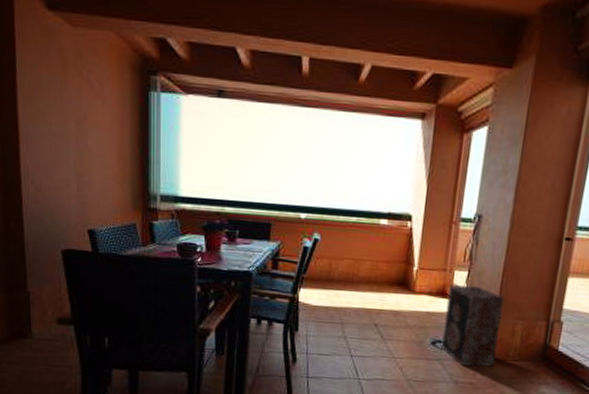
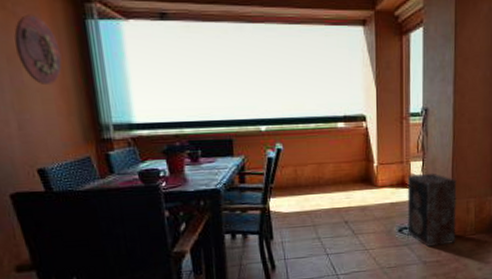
decorative platter: none [85,83,123,151] -> present [14,15,63,84]

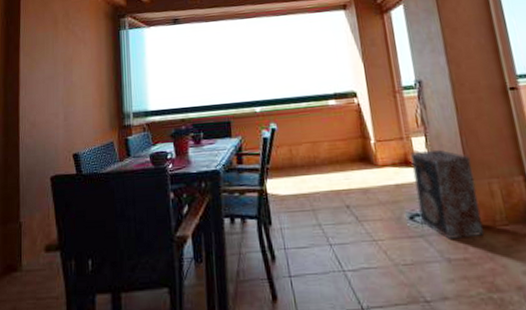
decorative platter: present [14,15,63,84] -> none [71,31,101,83]

